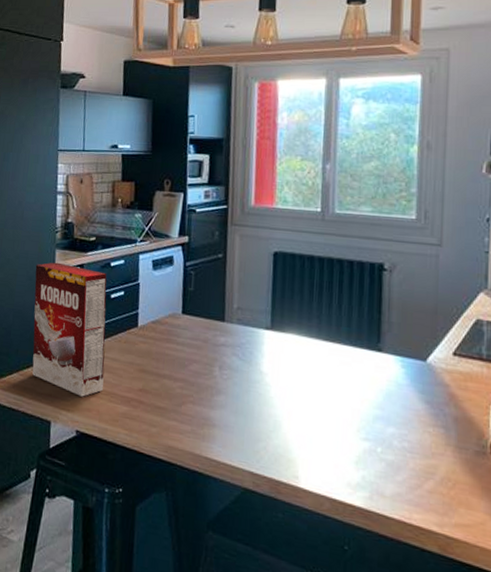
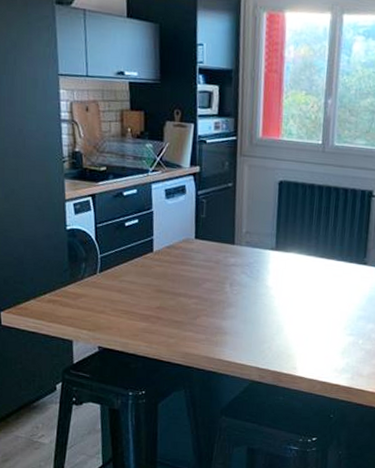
cereal box: present [32,262,107,397] -> none [44,192,123,317]

